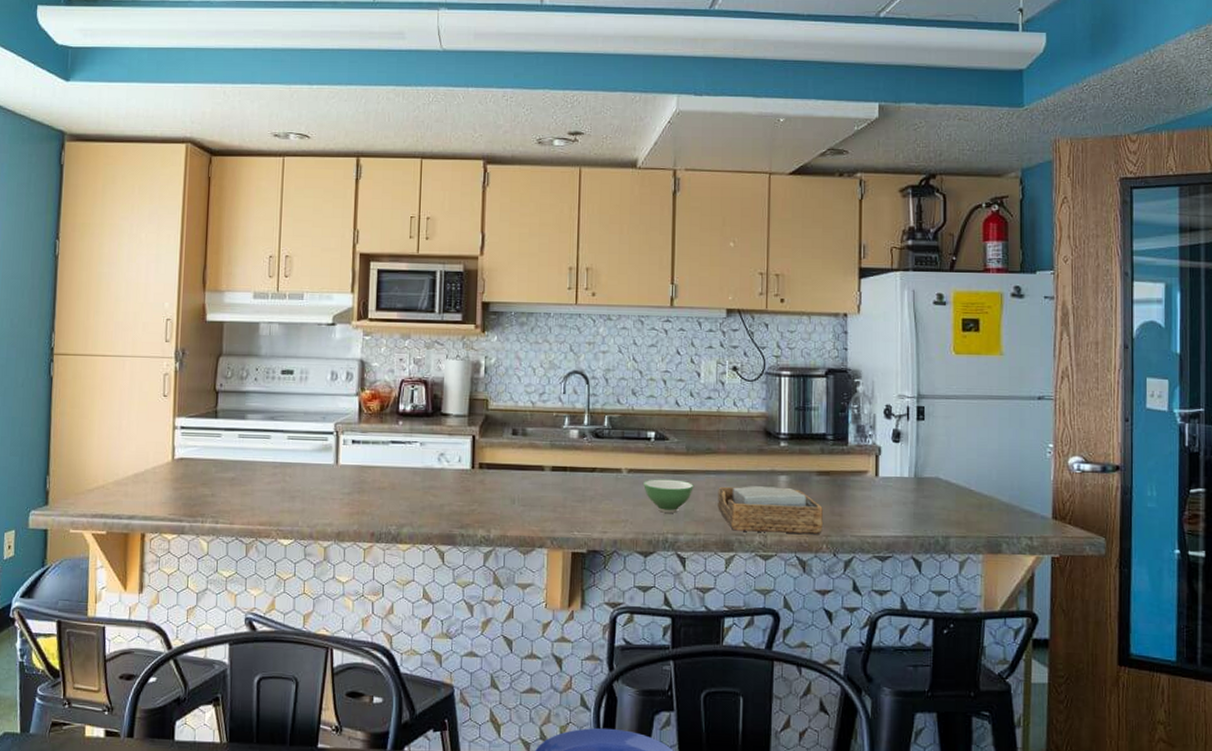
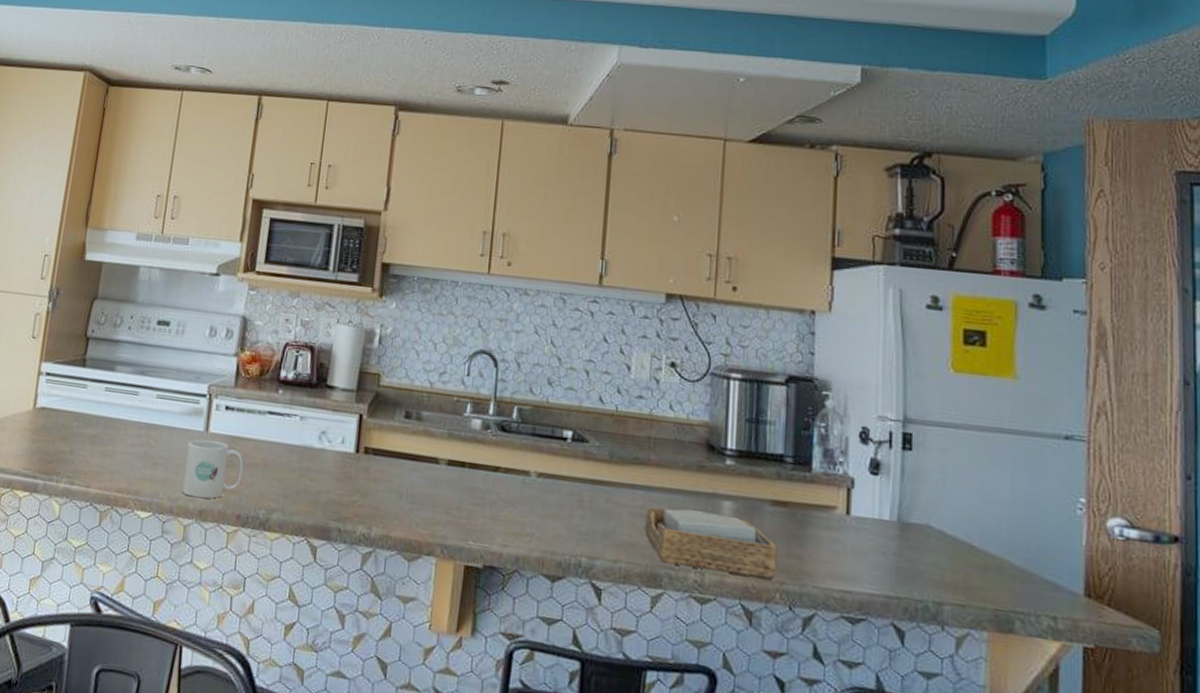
mug: none [319,471,374,523] -> present [182,439,244,499]
bowl: present [643,479,695,513] -> none [555,487,618,532]

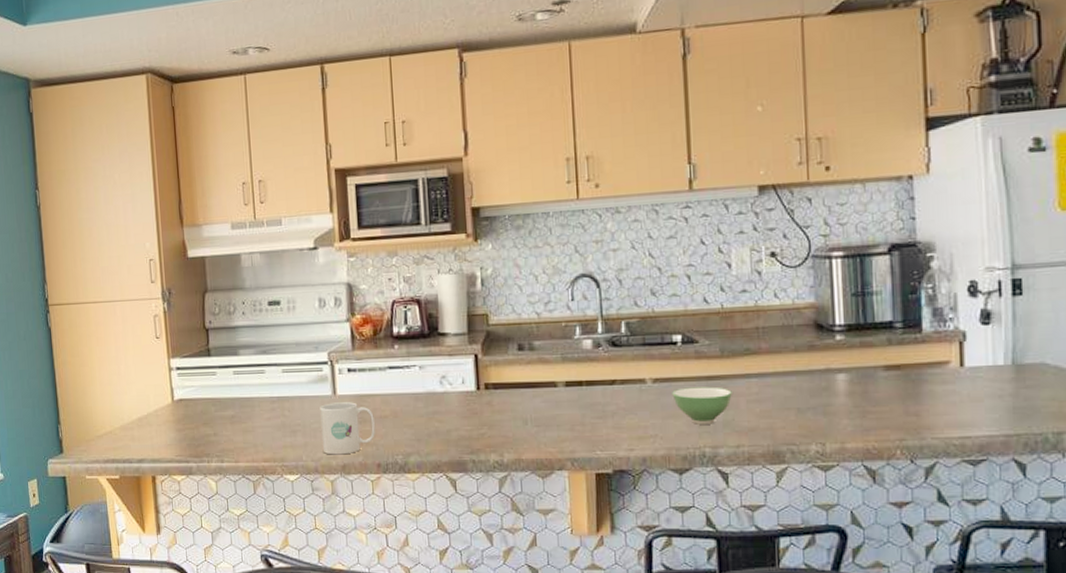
bowl: none [555,487,618,532] -> present [672,386,733,425]
napkin holder: present [644,506,777,579] -> none [762,387,895,440]

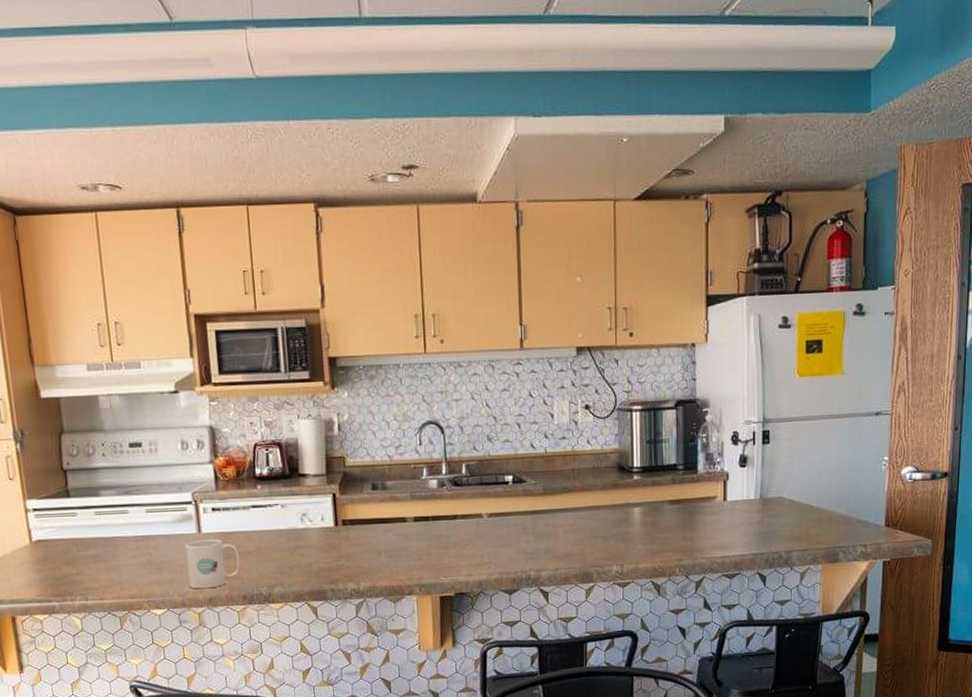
bowl: present [672,386,733,425] -> none [504,519,554,552]

